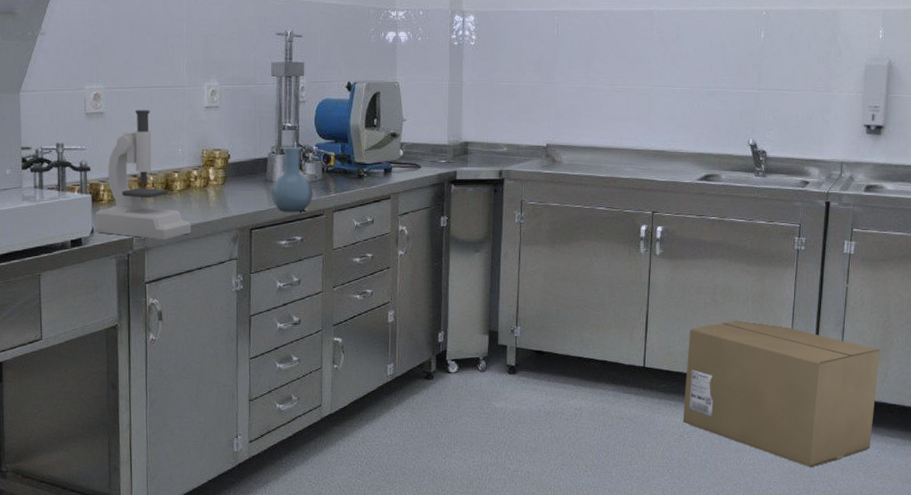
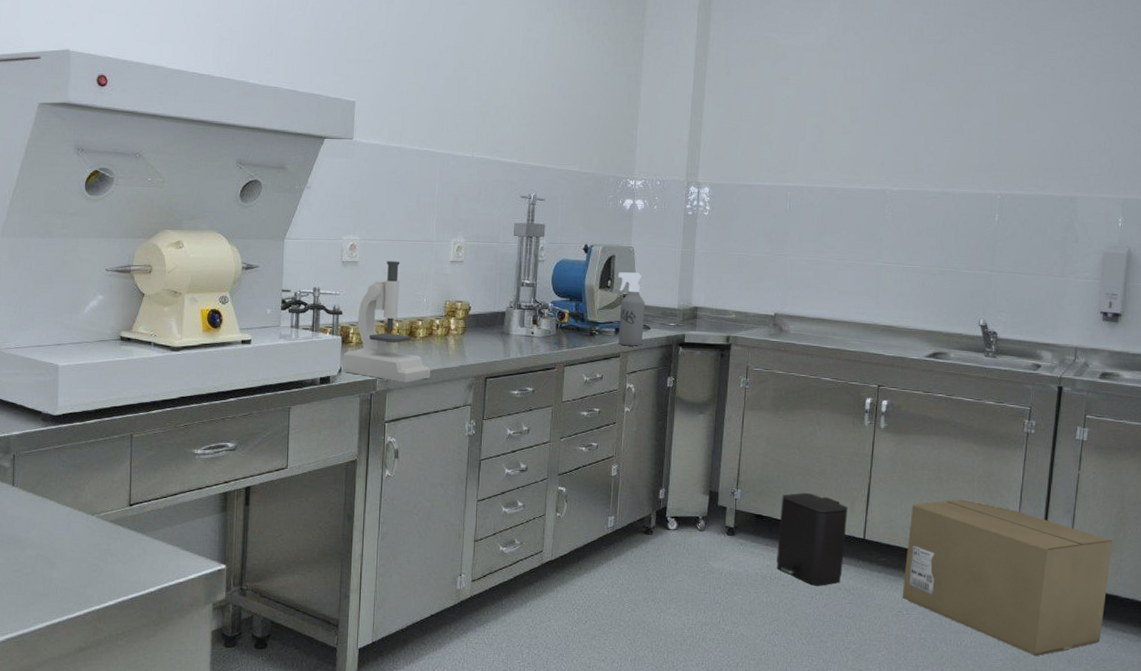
flask: present [271,147,313,213] -> none [506,303,546,365]
spray bottle: none [385,109,414,187] -> present [618,272,645,346]
pedal bin: none [559,324,628,418] -> present [776,492,848,586]

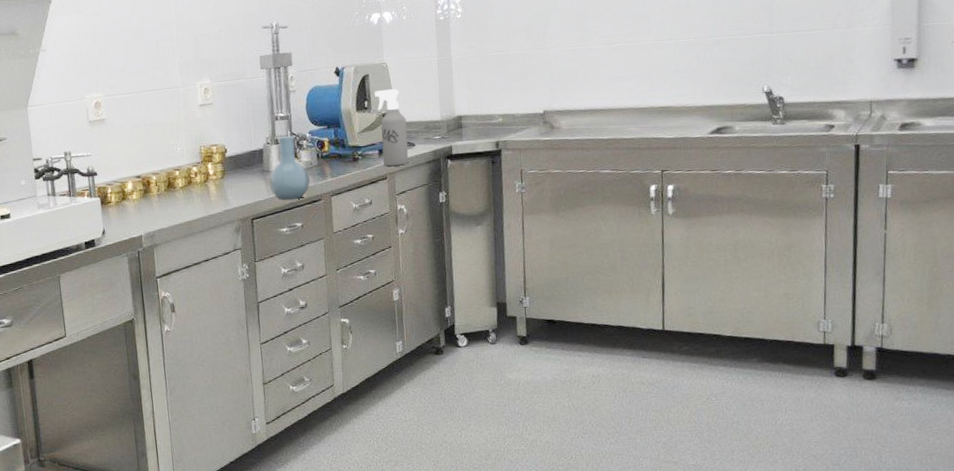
microscope: present [342,261,431,383] -> none [104,113,196,236]
flask: none [506,303,546,365] -> present [268,136,310,201]
pedal bin: present [776,492,848,586] -> none [572,290,644,384]
box: present [902,498,1113,656] -> none [709,274,928,425]

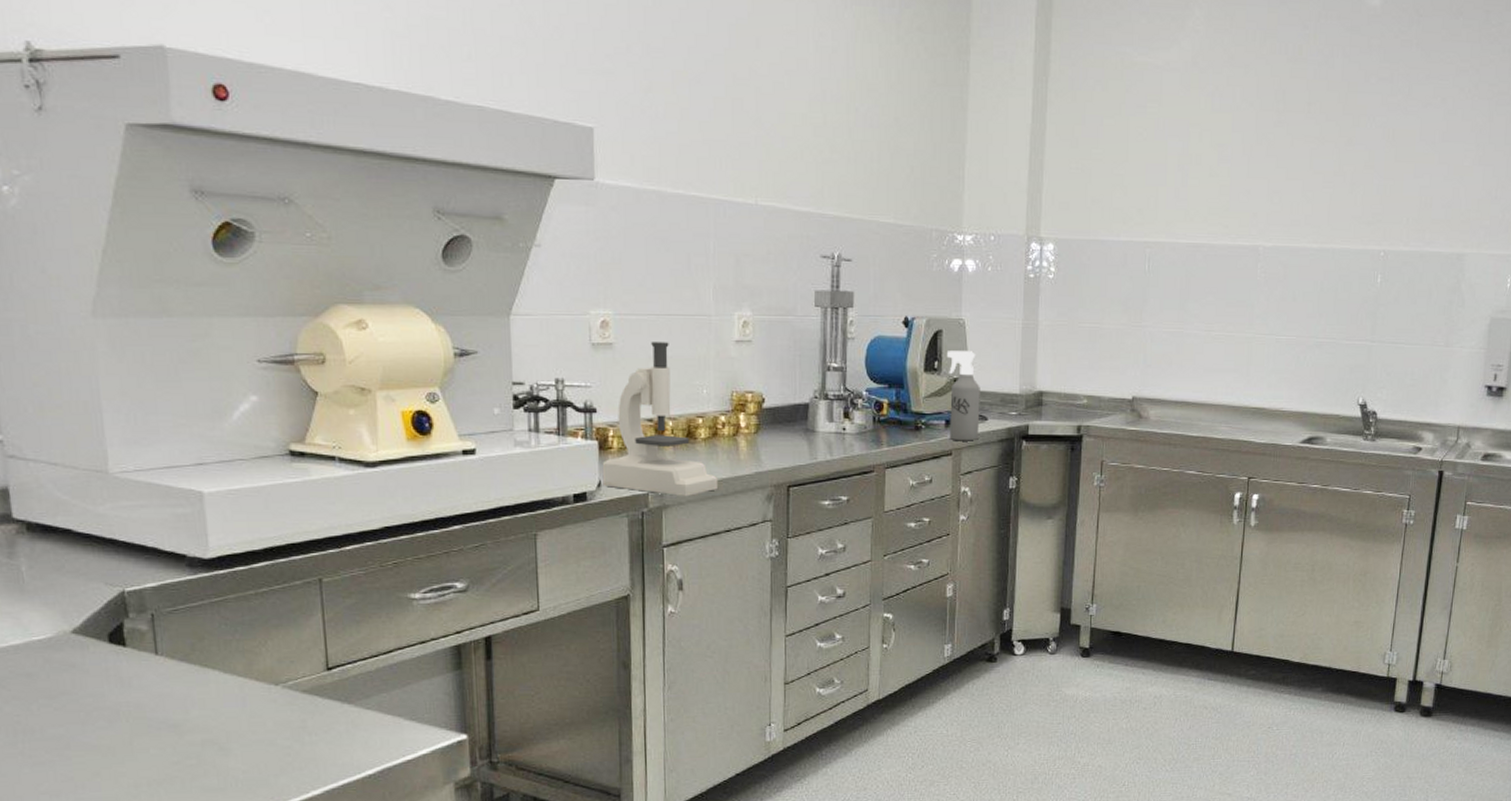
microscope: none [104,113,196,236] -> present [602,342,719,497]
flask: present [268,136,310,201] -> none [812,392,862,469]

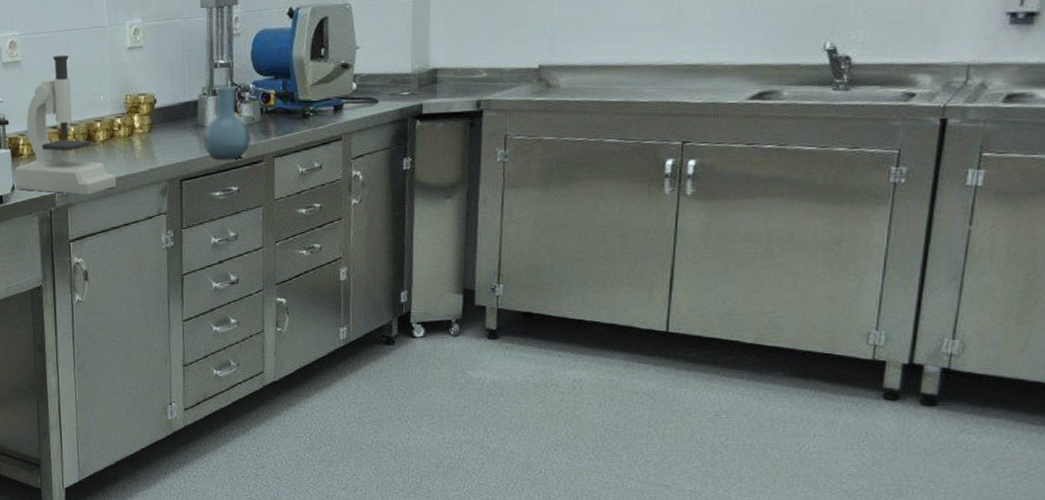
flask: none [812,392,862,469] -> present [202,86,250,161]
spray bottle: present [947,351,980,441] -> none [334,35,370,126]

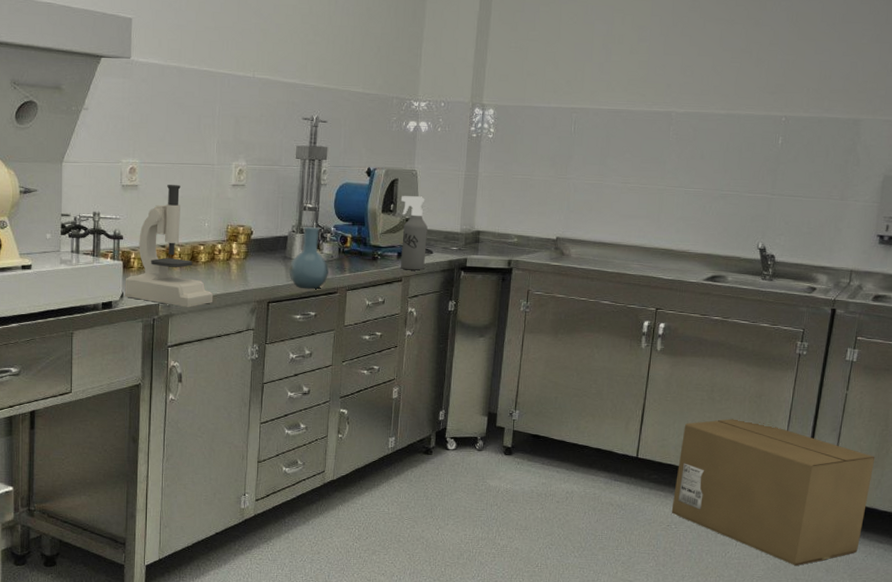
spray bottle: none [334,35,370,126] -> present [400,196,428,271]
box: none [719,272,1019,458] -> present [671,418,876,565]

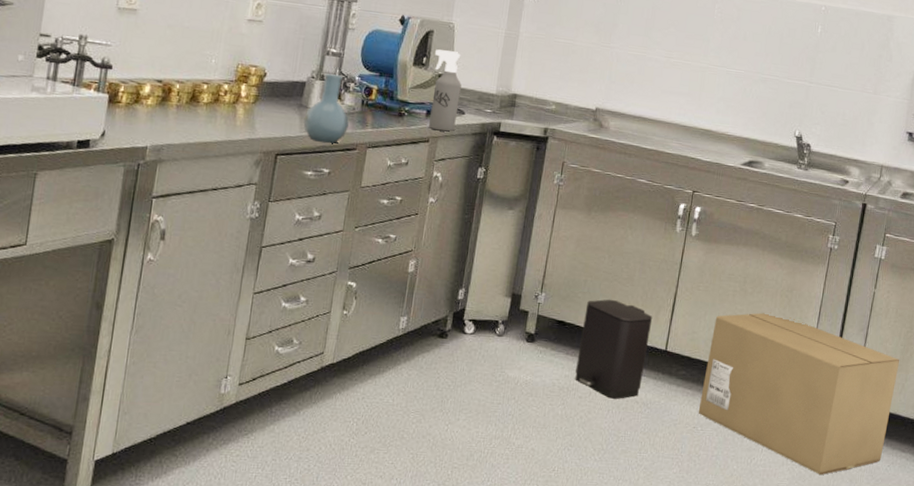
microscope: present [124,185,214,308] -> none [106,12,214,154]
pedal bin: none [552,413,623,502] -> present [575,299,653,399]

